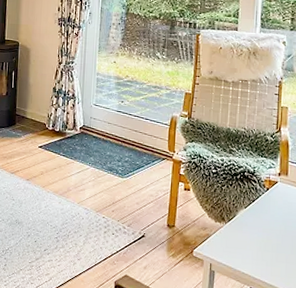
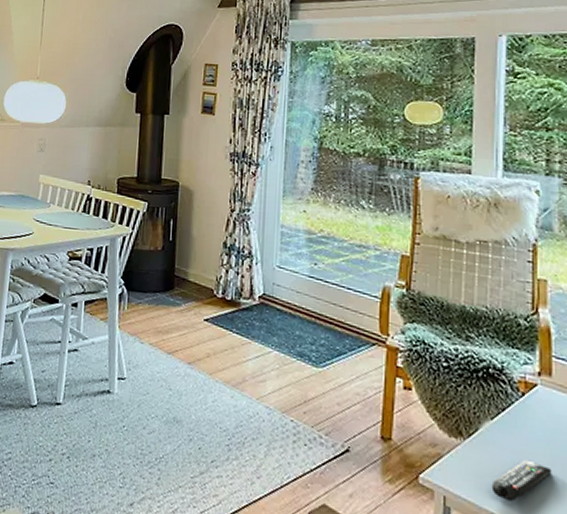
remote control: none [243,234,285,264] -> present [491,459,552,502]

